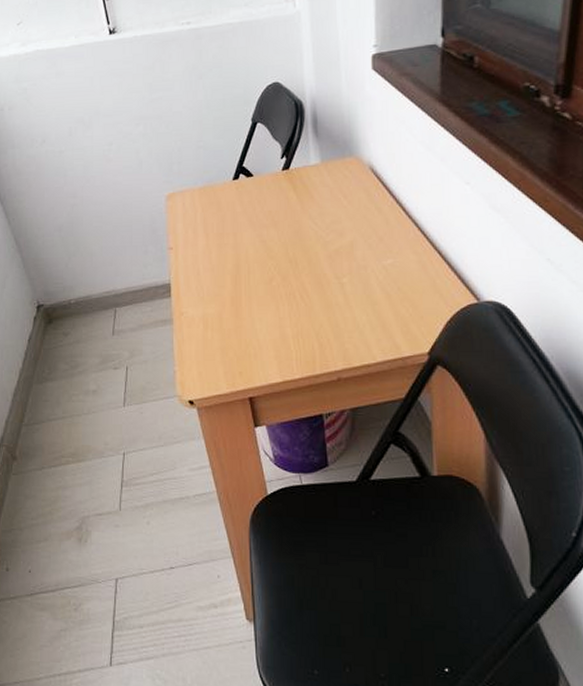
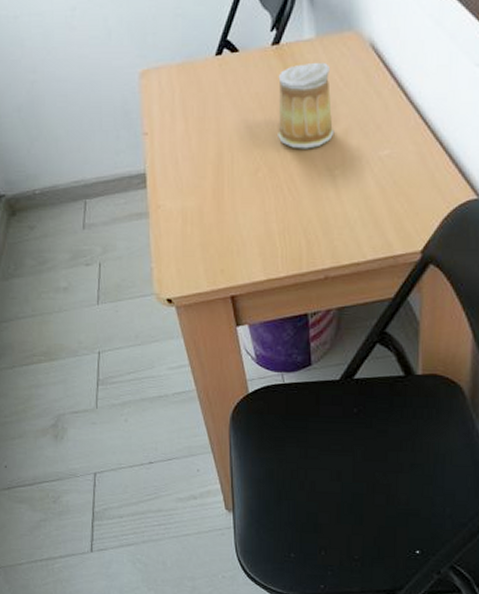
mug: none [288,183,341,260] -> present [278,62,335,149]

